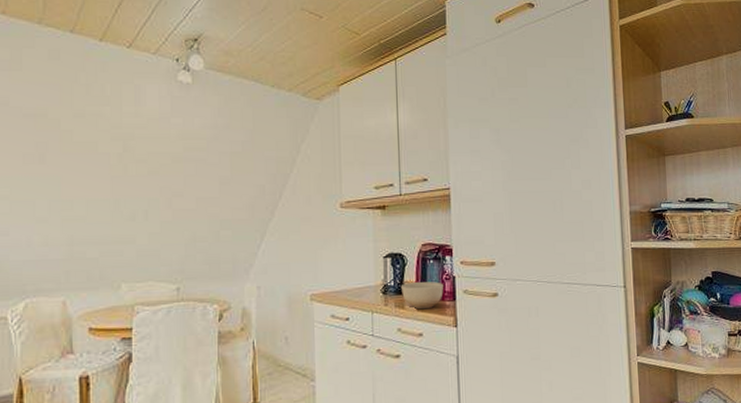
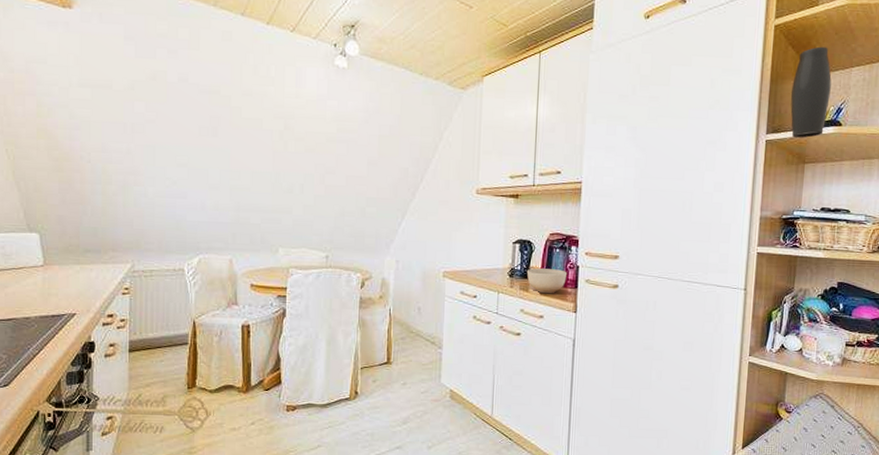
vase: none [642,44,680,132] -> present [790,46,832,139]

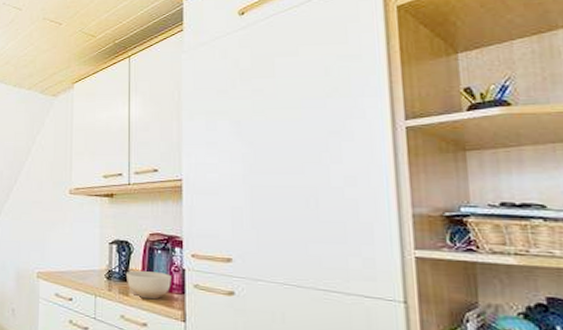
vase: present [790,46,832,139] -> none [430,21,488,123]

